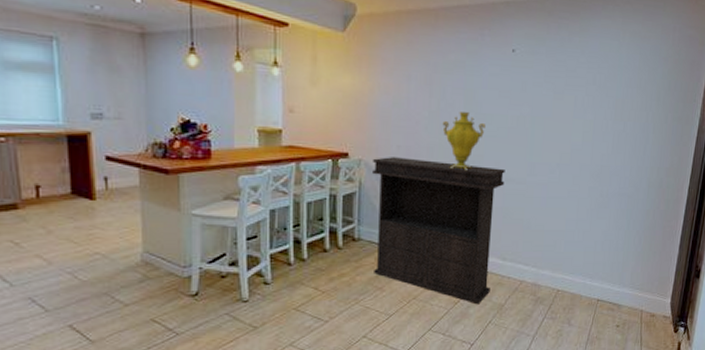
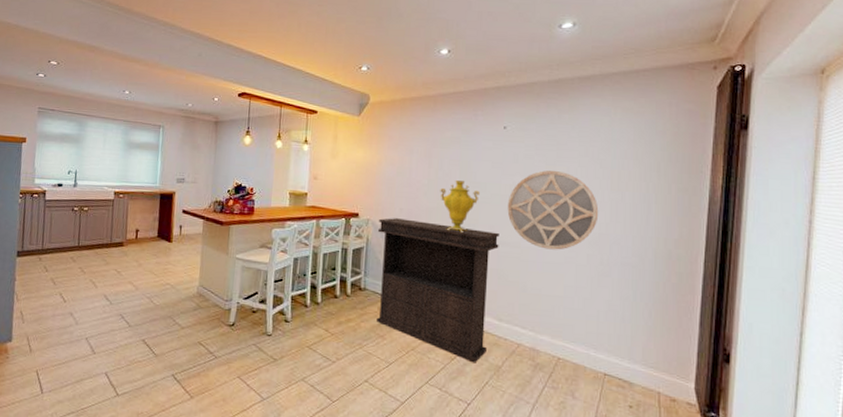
home mirror: none [513,100,602,184] -> present [507,170,599,250]

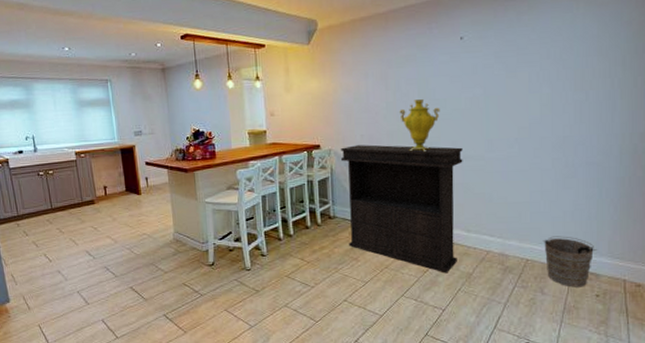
home mirror: present [507,170,599,250] -> none [469,77,563,158]
bucket: none [575,335,632,396] -> present [542,236,598,287]

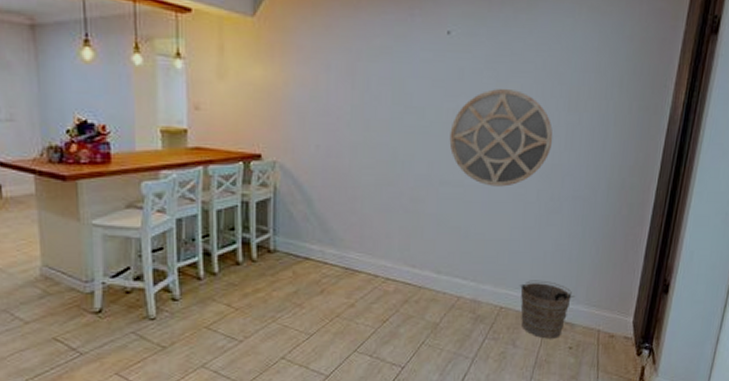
console table: present [341,144,463,273] -> none [289,158,440,323]
decorative urn: present [399,99,440,151] -> none [367,105,417,172]
home mirror: none [469,77,563,158] -> present [449,89,553,187]

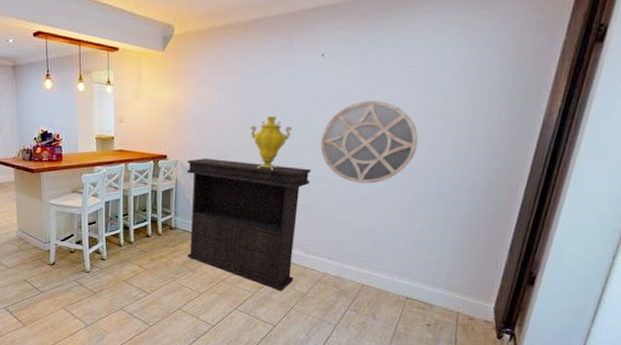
console table: none [289,158,440,323] -> present [187,158,311,291]
decorative urn: none [367,105,417,172] -> present [250,116,292,170]
bucket: present [519,280,576,339] -> none [381,264,436,316]

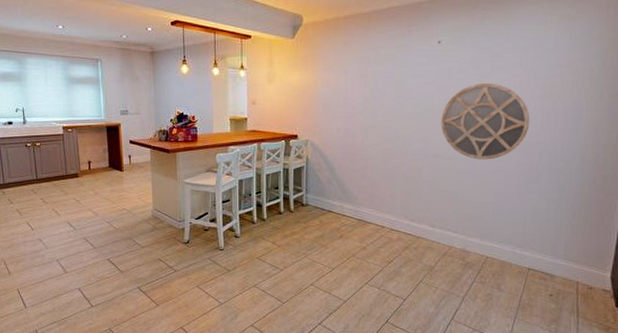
console table: present [187,158,311,291] -> none [317,138,433,265]
decorative urn: present [250,116,292,170] -> none [375,98,414,148]

